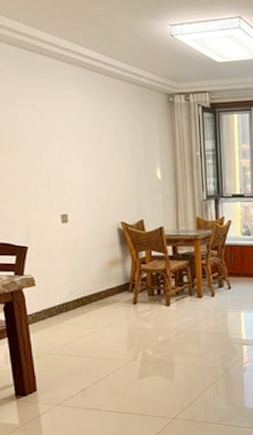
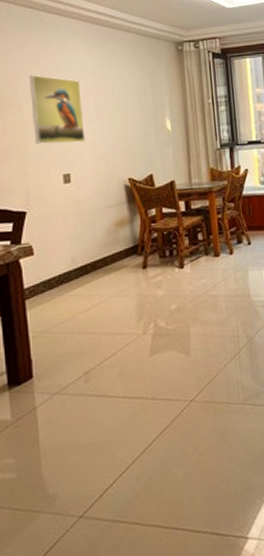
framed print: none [28,116,81,186] -> present [30,74,85,145]

